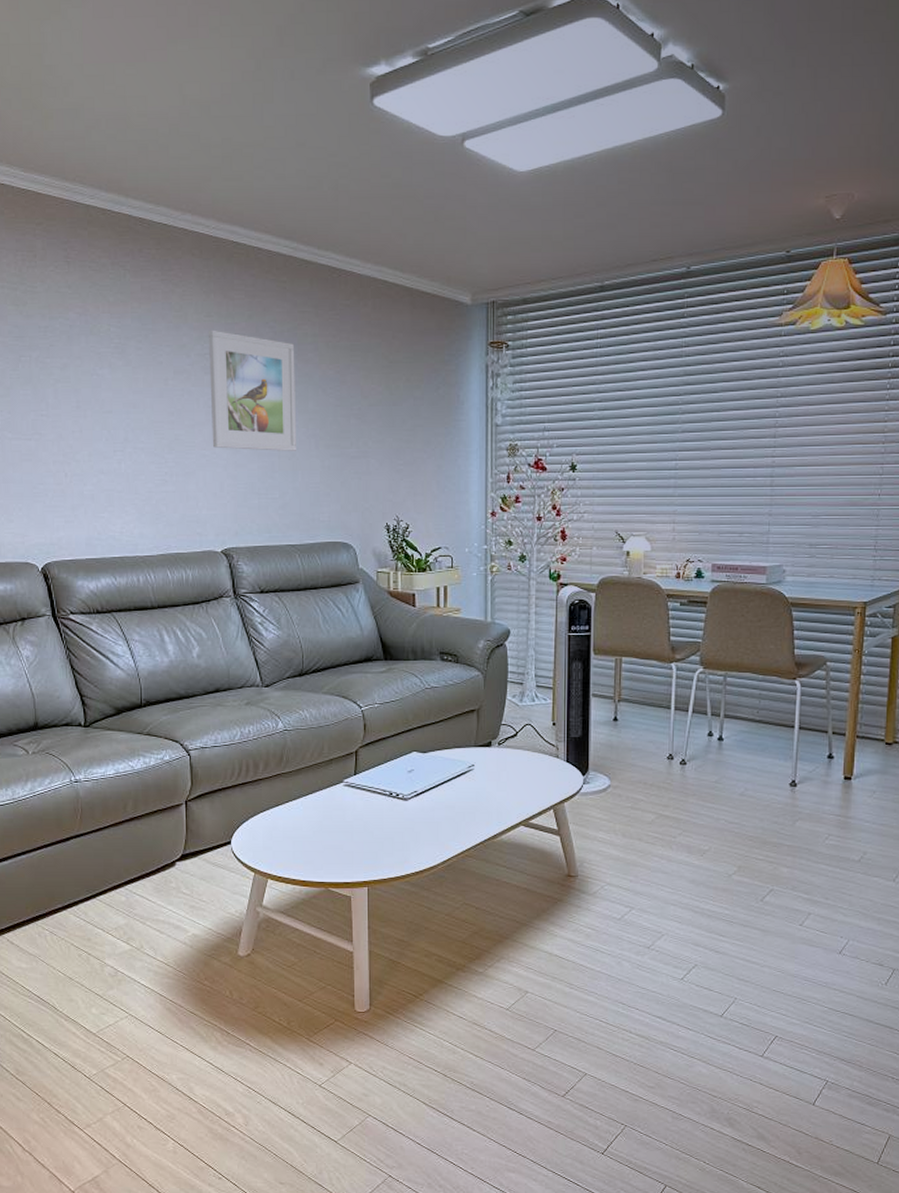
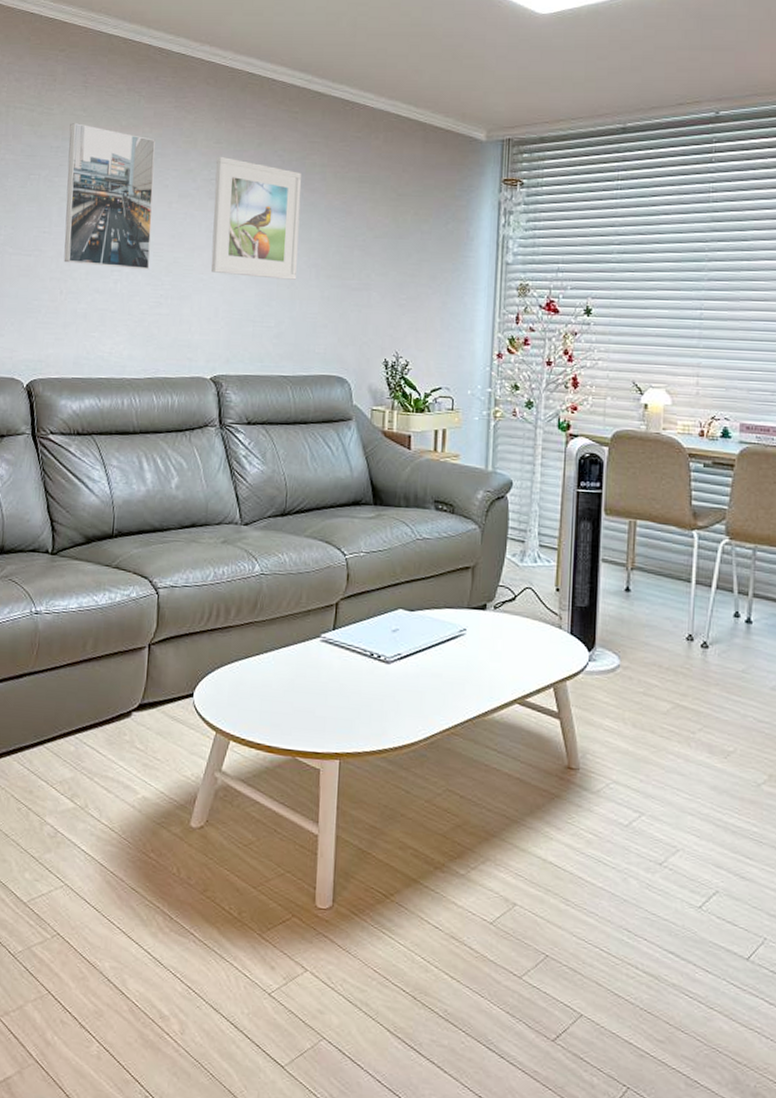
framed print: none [56,301,152,449] -> present [63,123,155,270]

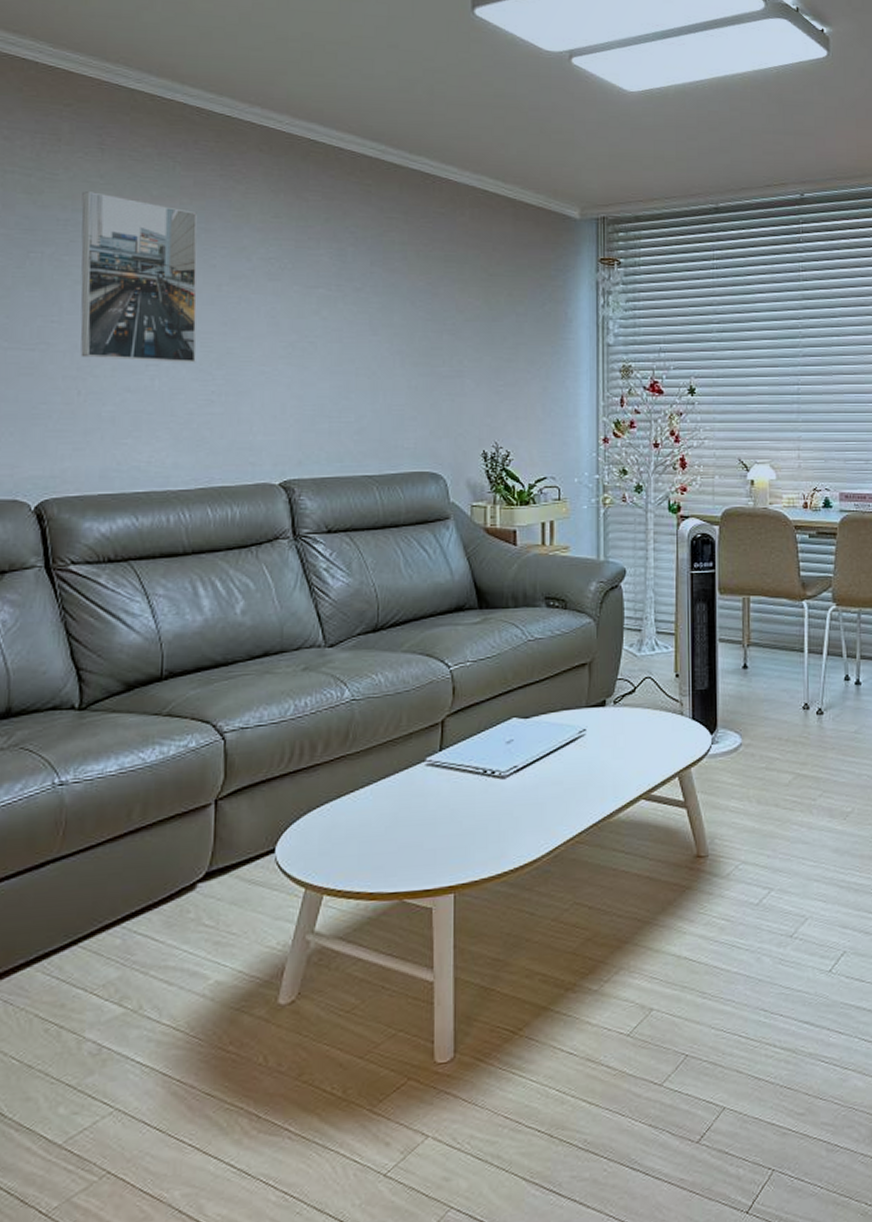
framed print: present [210,156,302,280] -> none [274,232,380,369]

